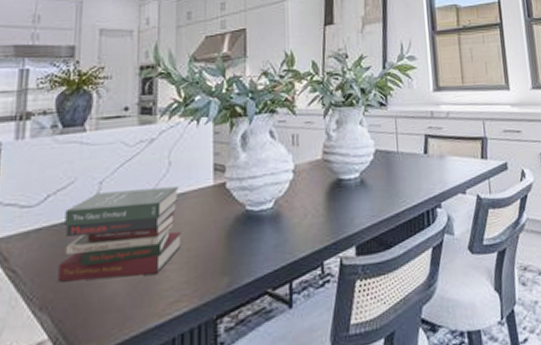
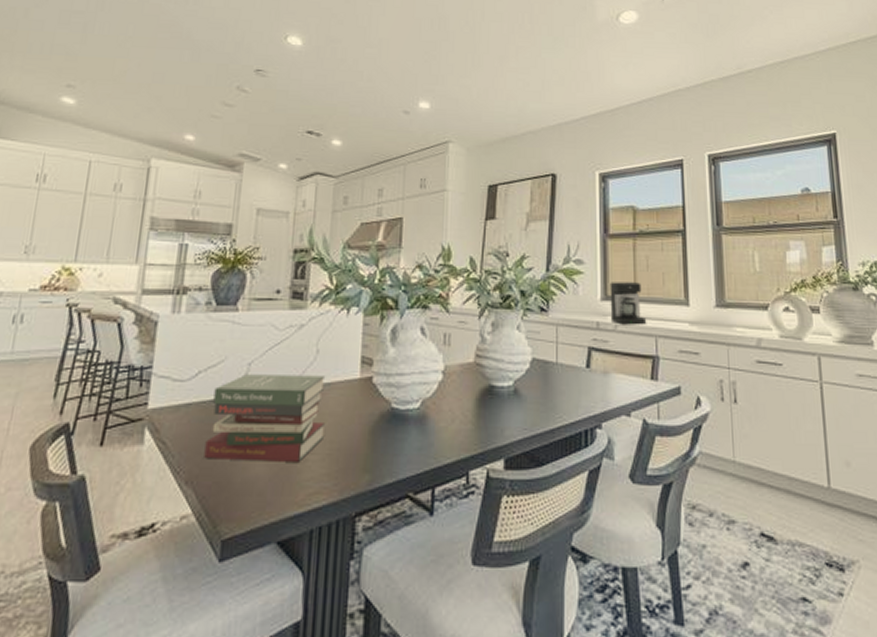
coffee maker: none [440,73,475,112] -> present [610,282,647,325]

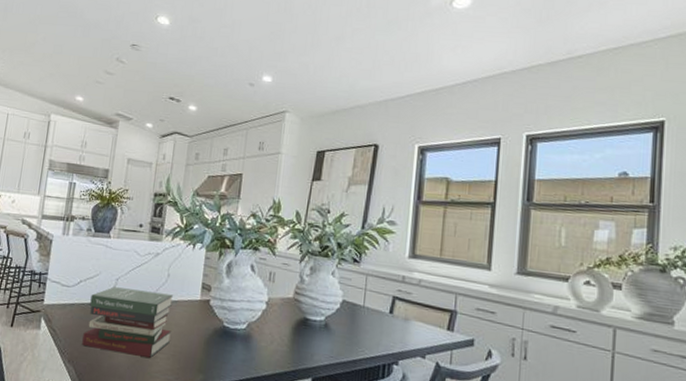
coffee maker: present [610,282,647,325] -> none [415,243,449,283]

